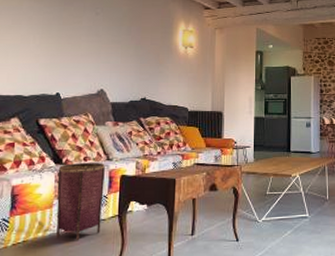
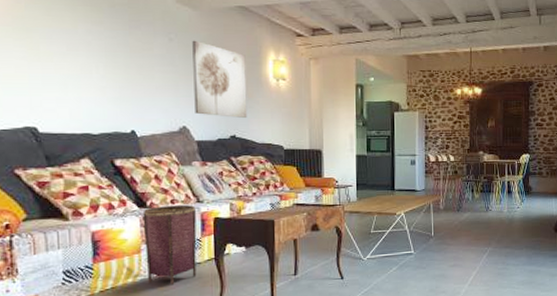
wall art: none [112,14,159,82] -> present [192,40,248,118]

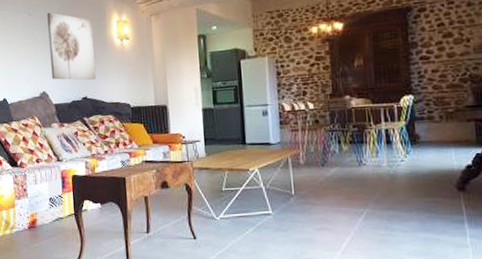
woven basket: present [142,204,197,286] -> none [15,163,60,238]

